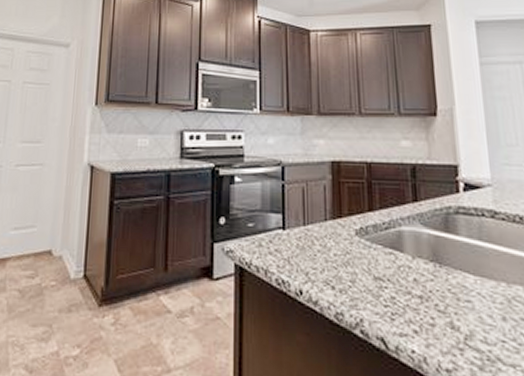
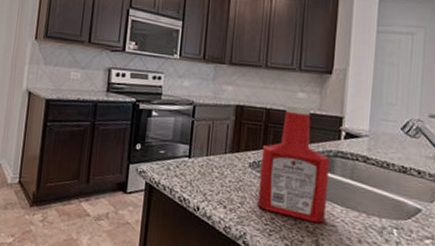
ketchup bottle: none [368,155,457,300] -> present [257,104,329,224]

